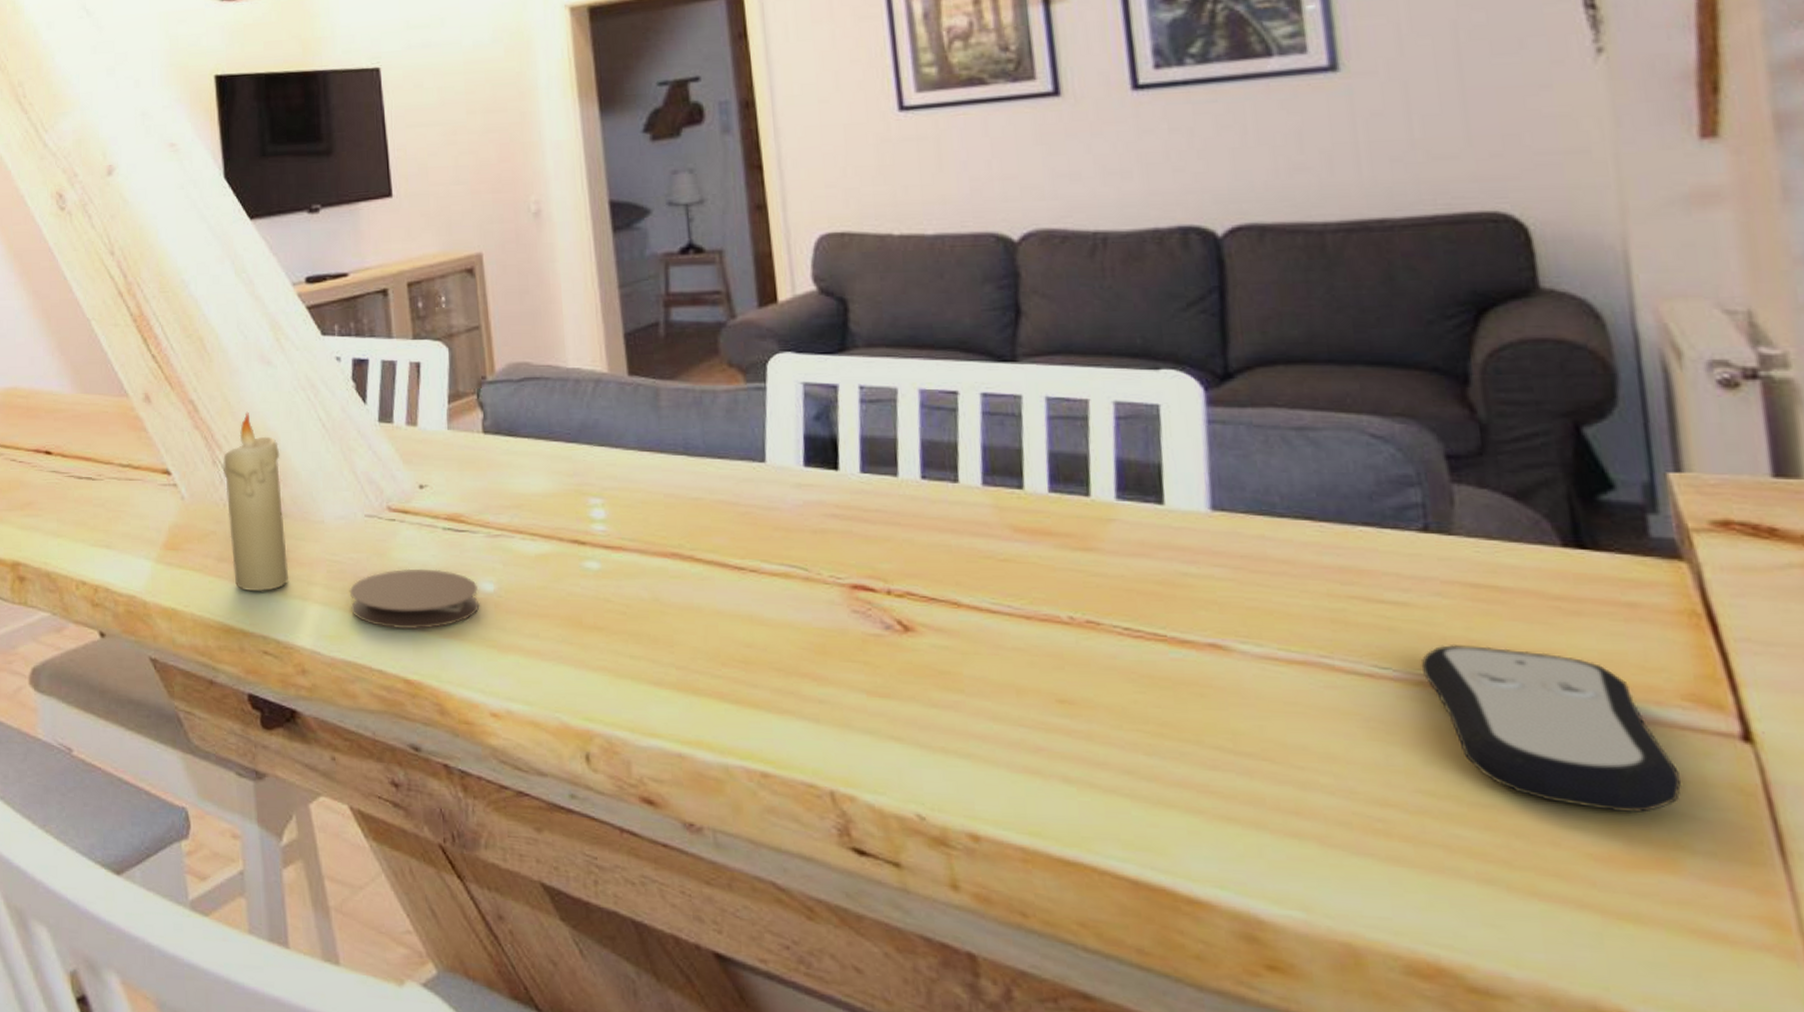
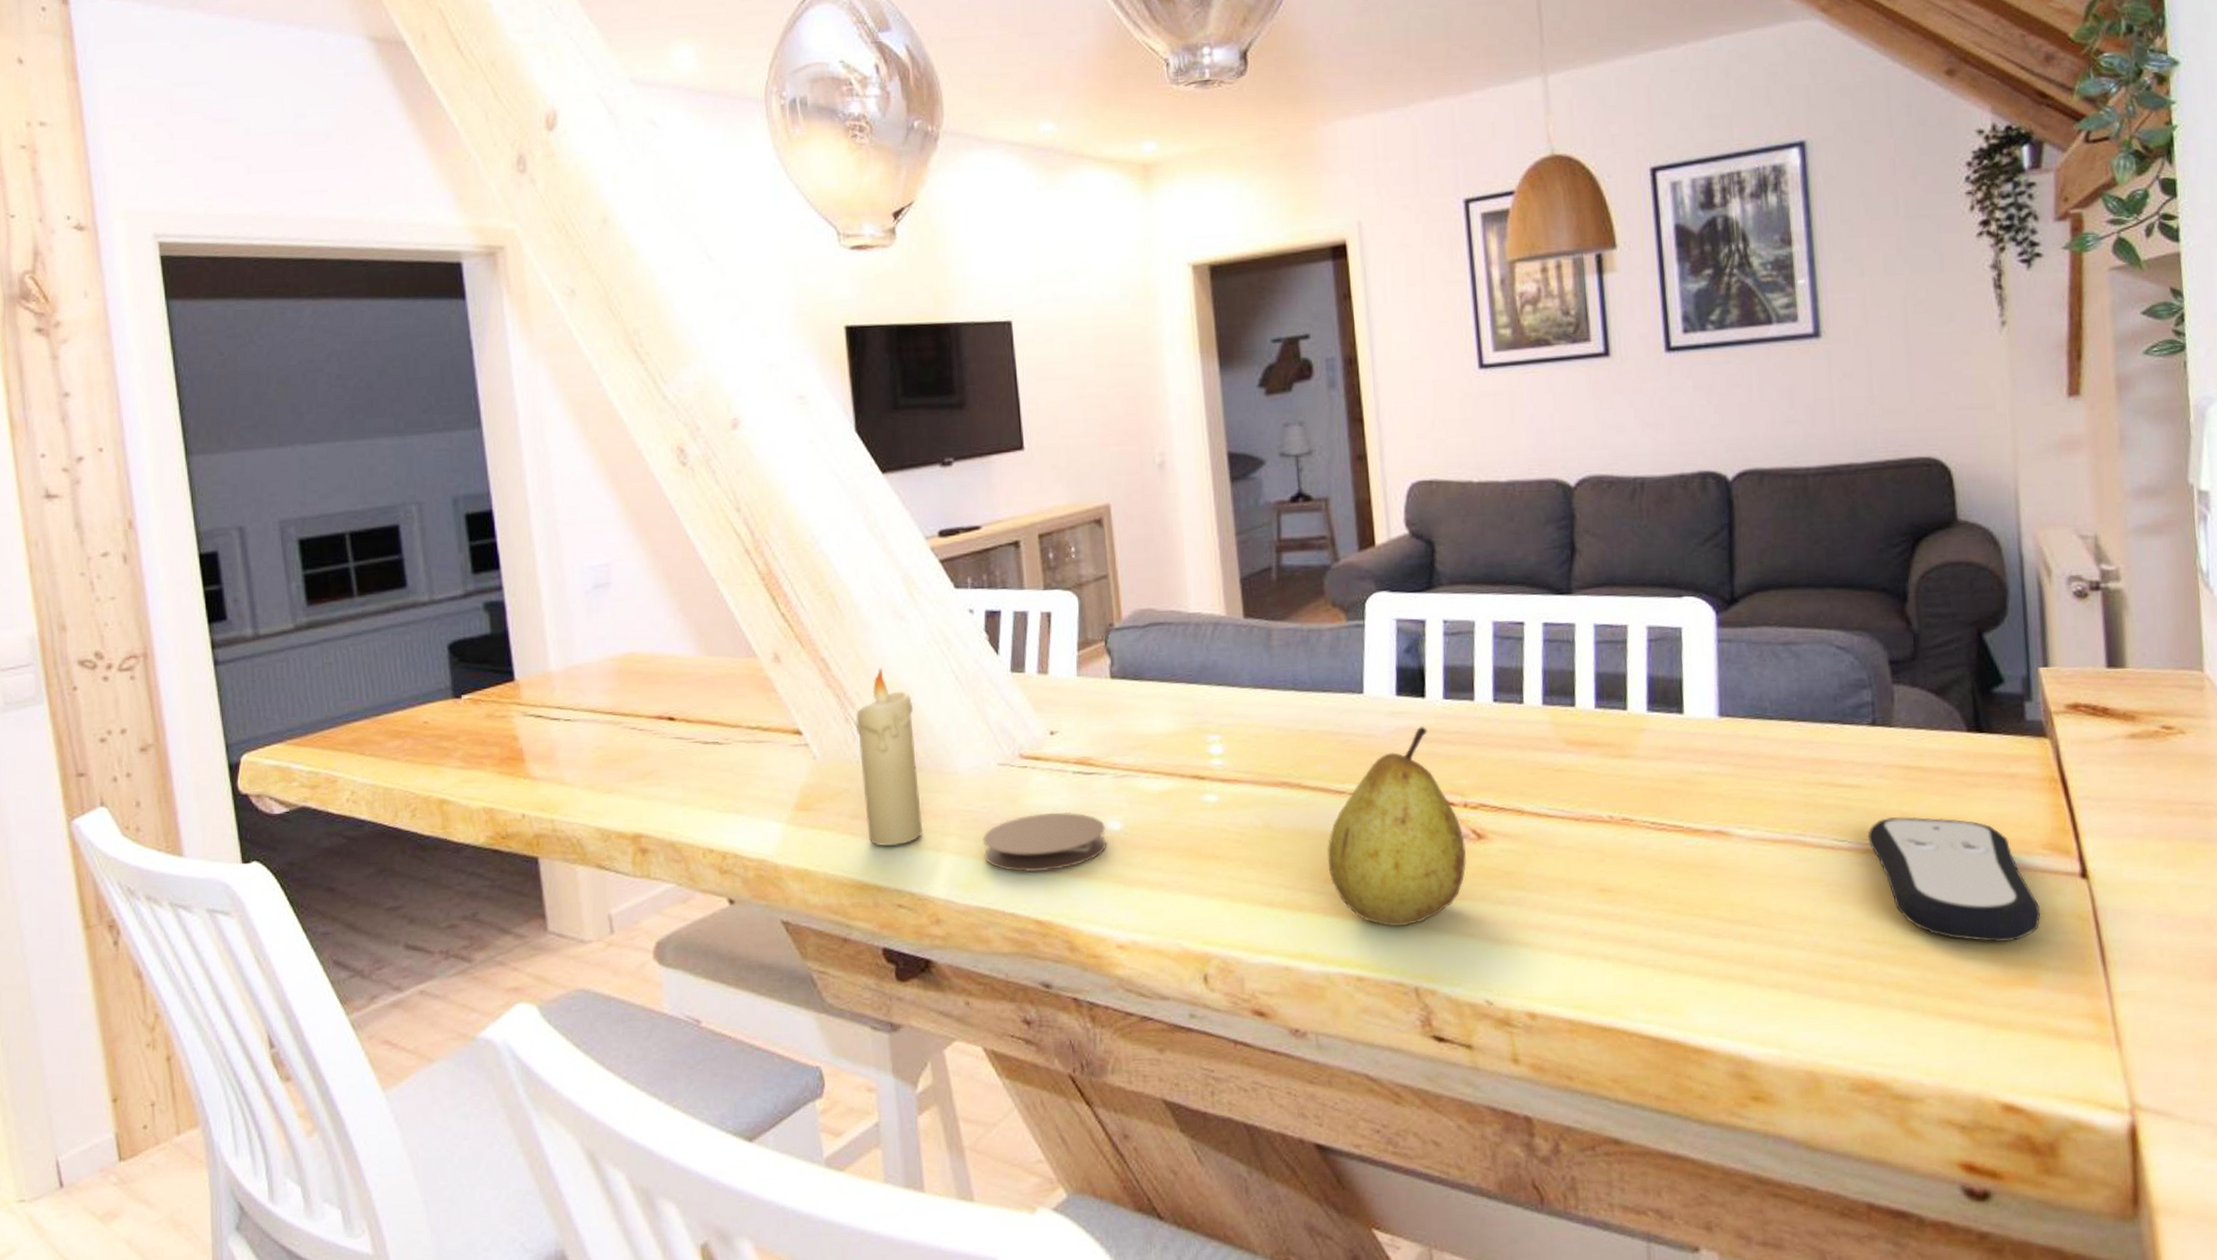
fruit: none [725,501,891,722] -> present [1327,726,1466,927]

